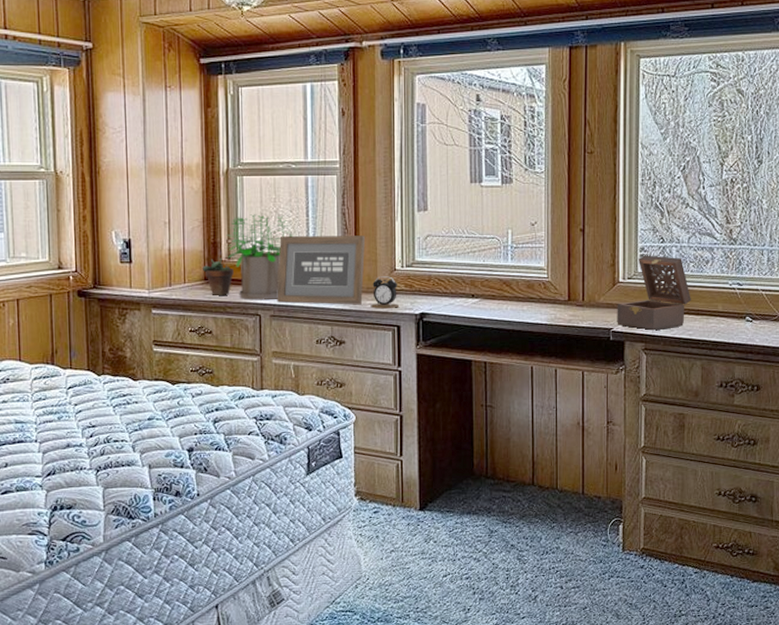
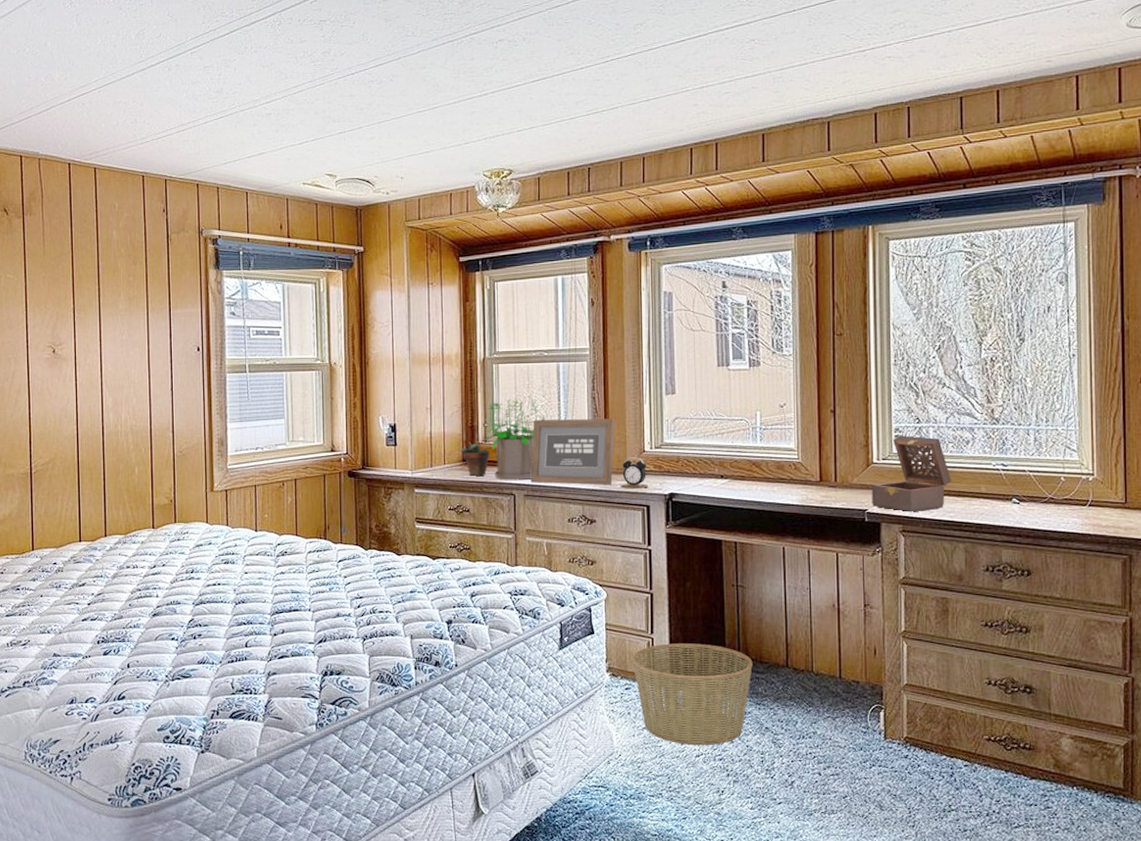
basket: none [381,464,500,565] -> present [632,643,753,745]

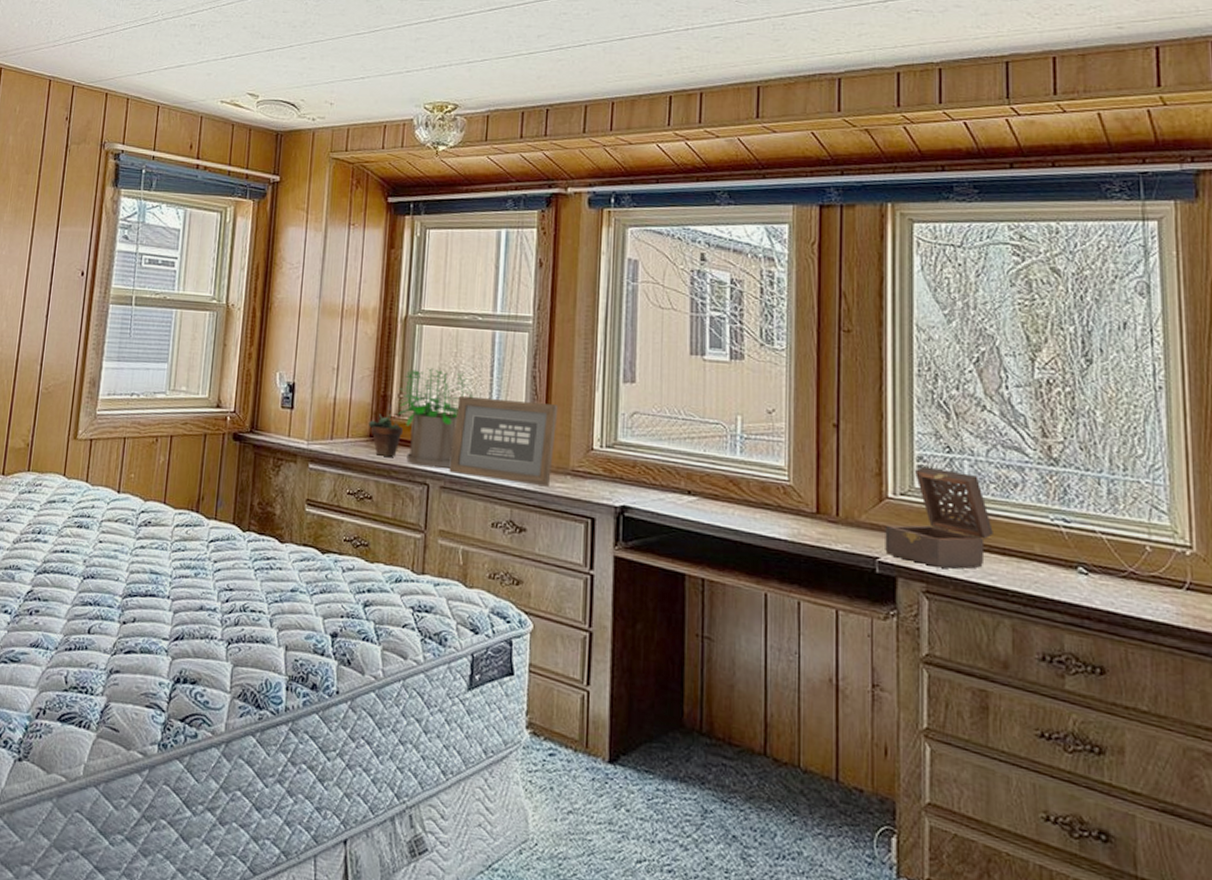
alarm clock: present [620,457,648,490] -> none [559,455,594,497]
basket: present [632,643,753,745] -> none [560,701,719,850]

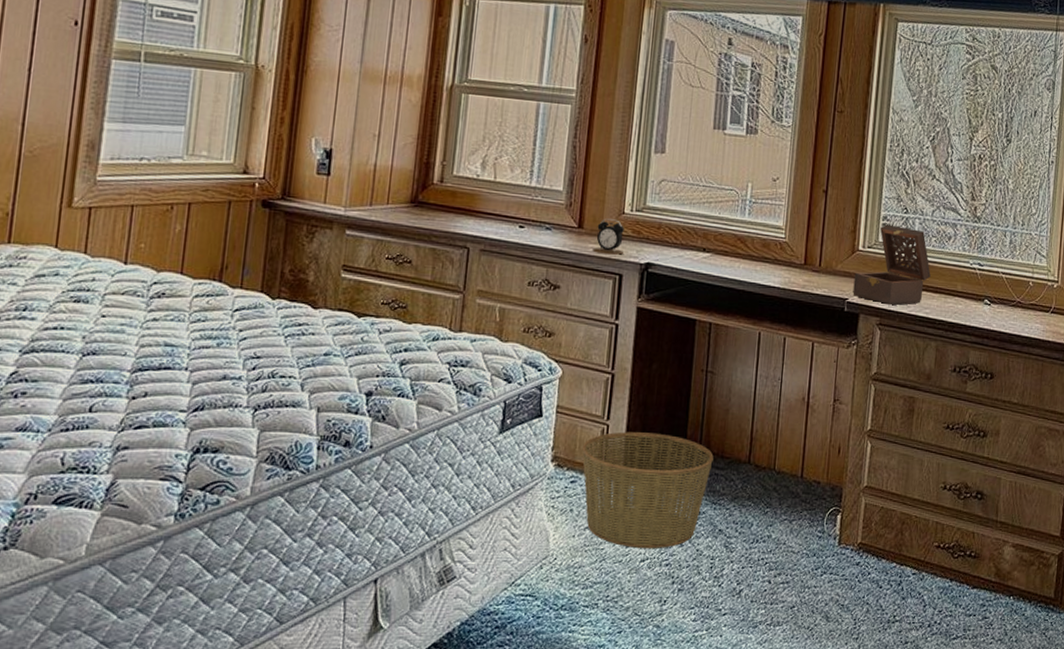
succulent plant: present [368,405,403,457] -> none [409,172,445,222]
potted plant: present [397,368,474,469] -> none [440,136,516,233]
picture frame: present [449,396,559,487] -> none [489,164,596,248]
alarm clock: none [559,455,594,497] -> present [592,218,624,256]
basket: none [560,701,719,850] -> present [582,431,714,548]

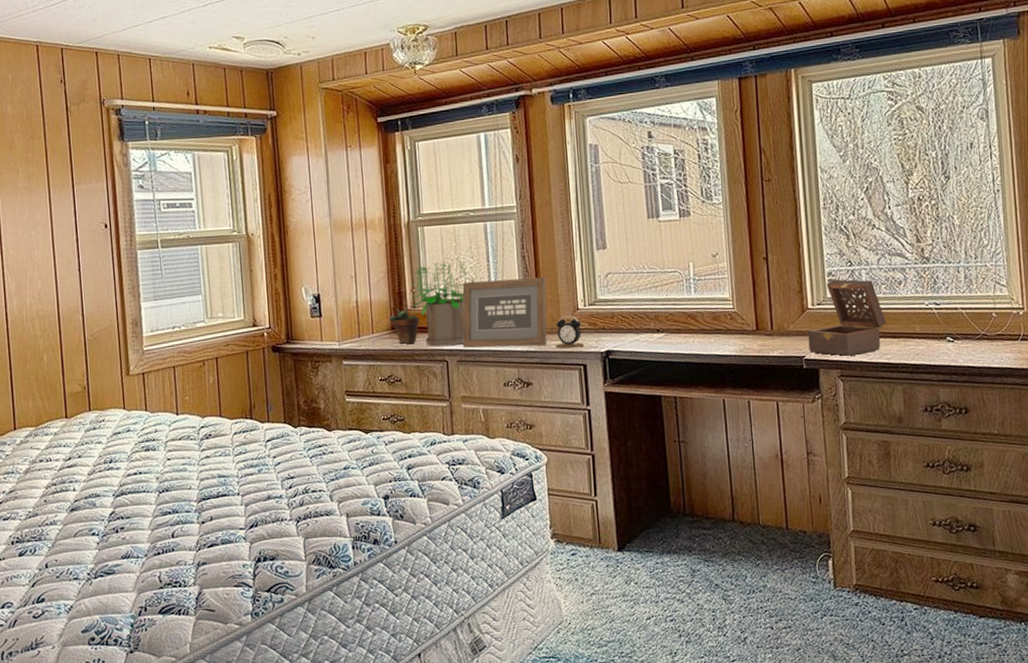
succulent plant: none [409,172,445,222] -> present [388,299,419,344]
potted plant: none [440,136,516,233] -> present [410,262,475,348]
picture frame: none [489,164,596,248] -> present [462,277,548,348]
basket: present [582,431,714,548] -> none [576,503,699,608]

